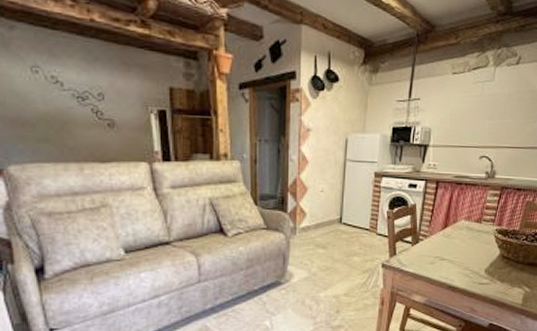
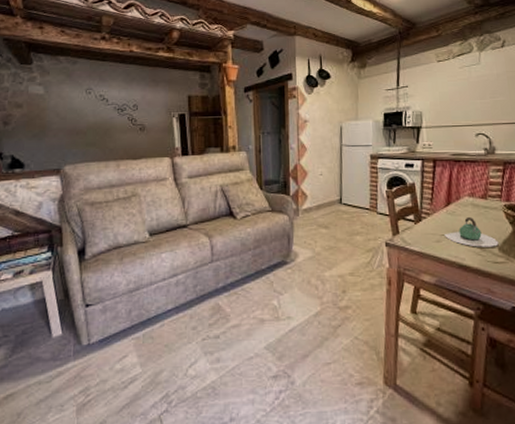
teapot: none [437,239,486,269] -> present [443,216,499,247]

